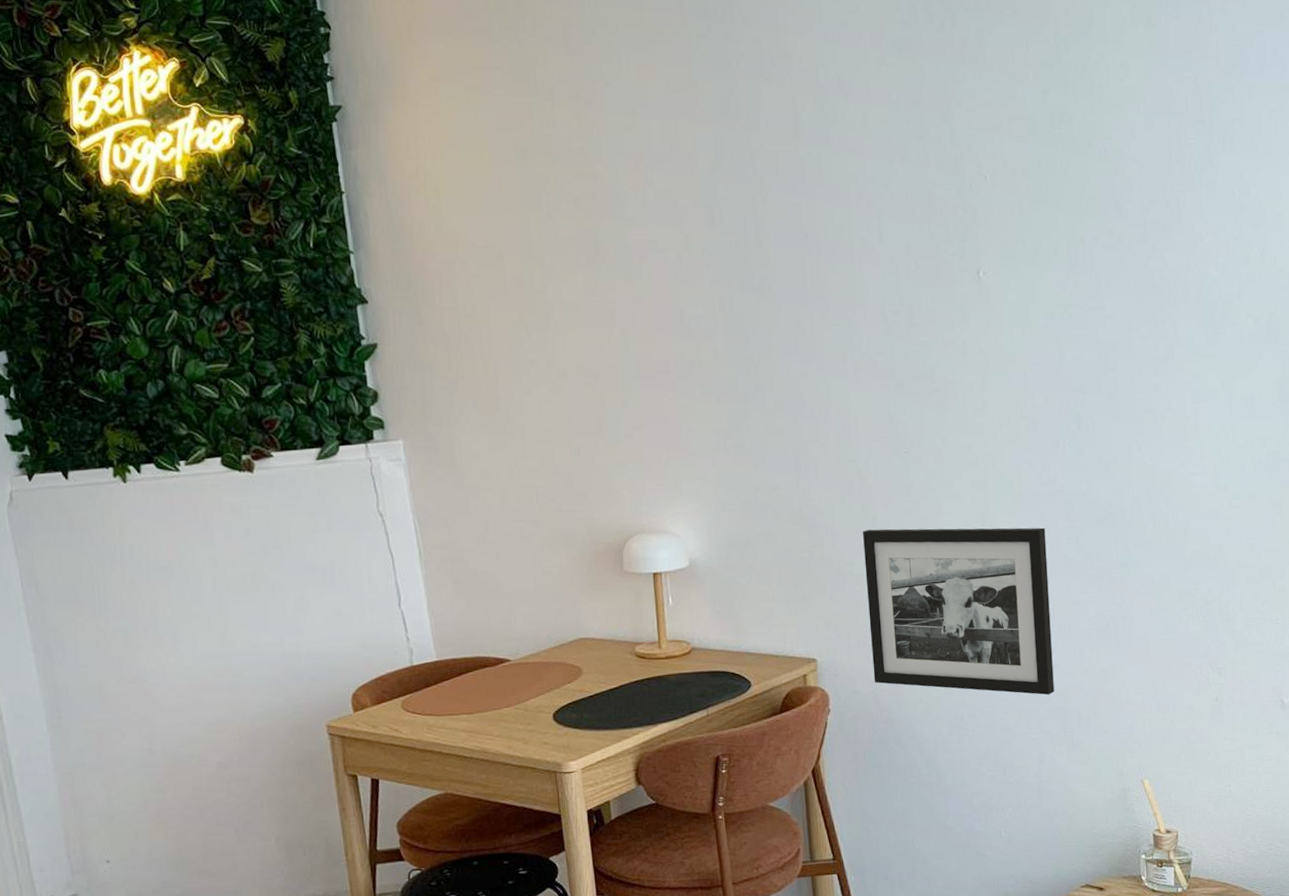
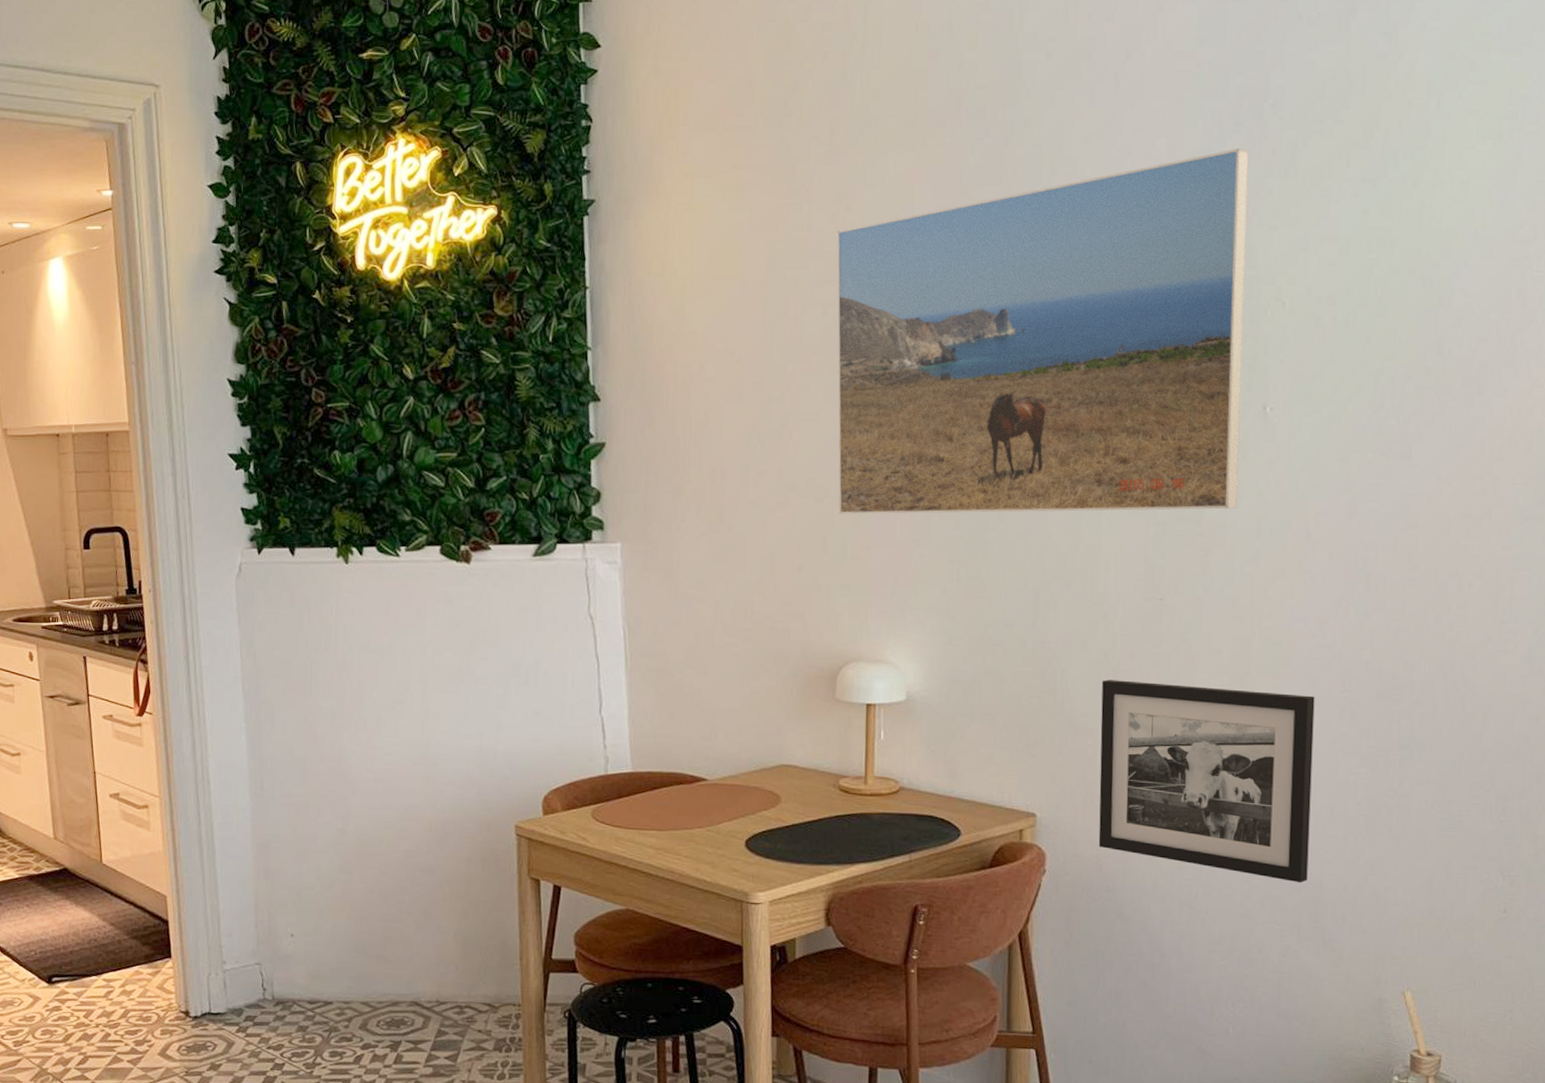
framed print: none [580,38,963,396] -> present [836,148,1249,515]

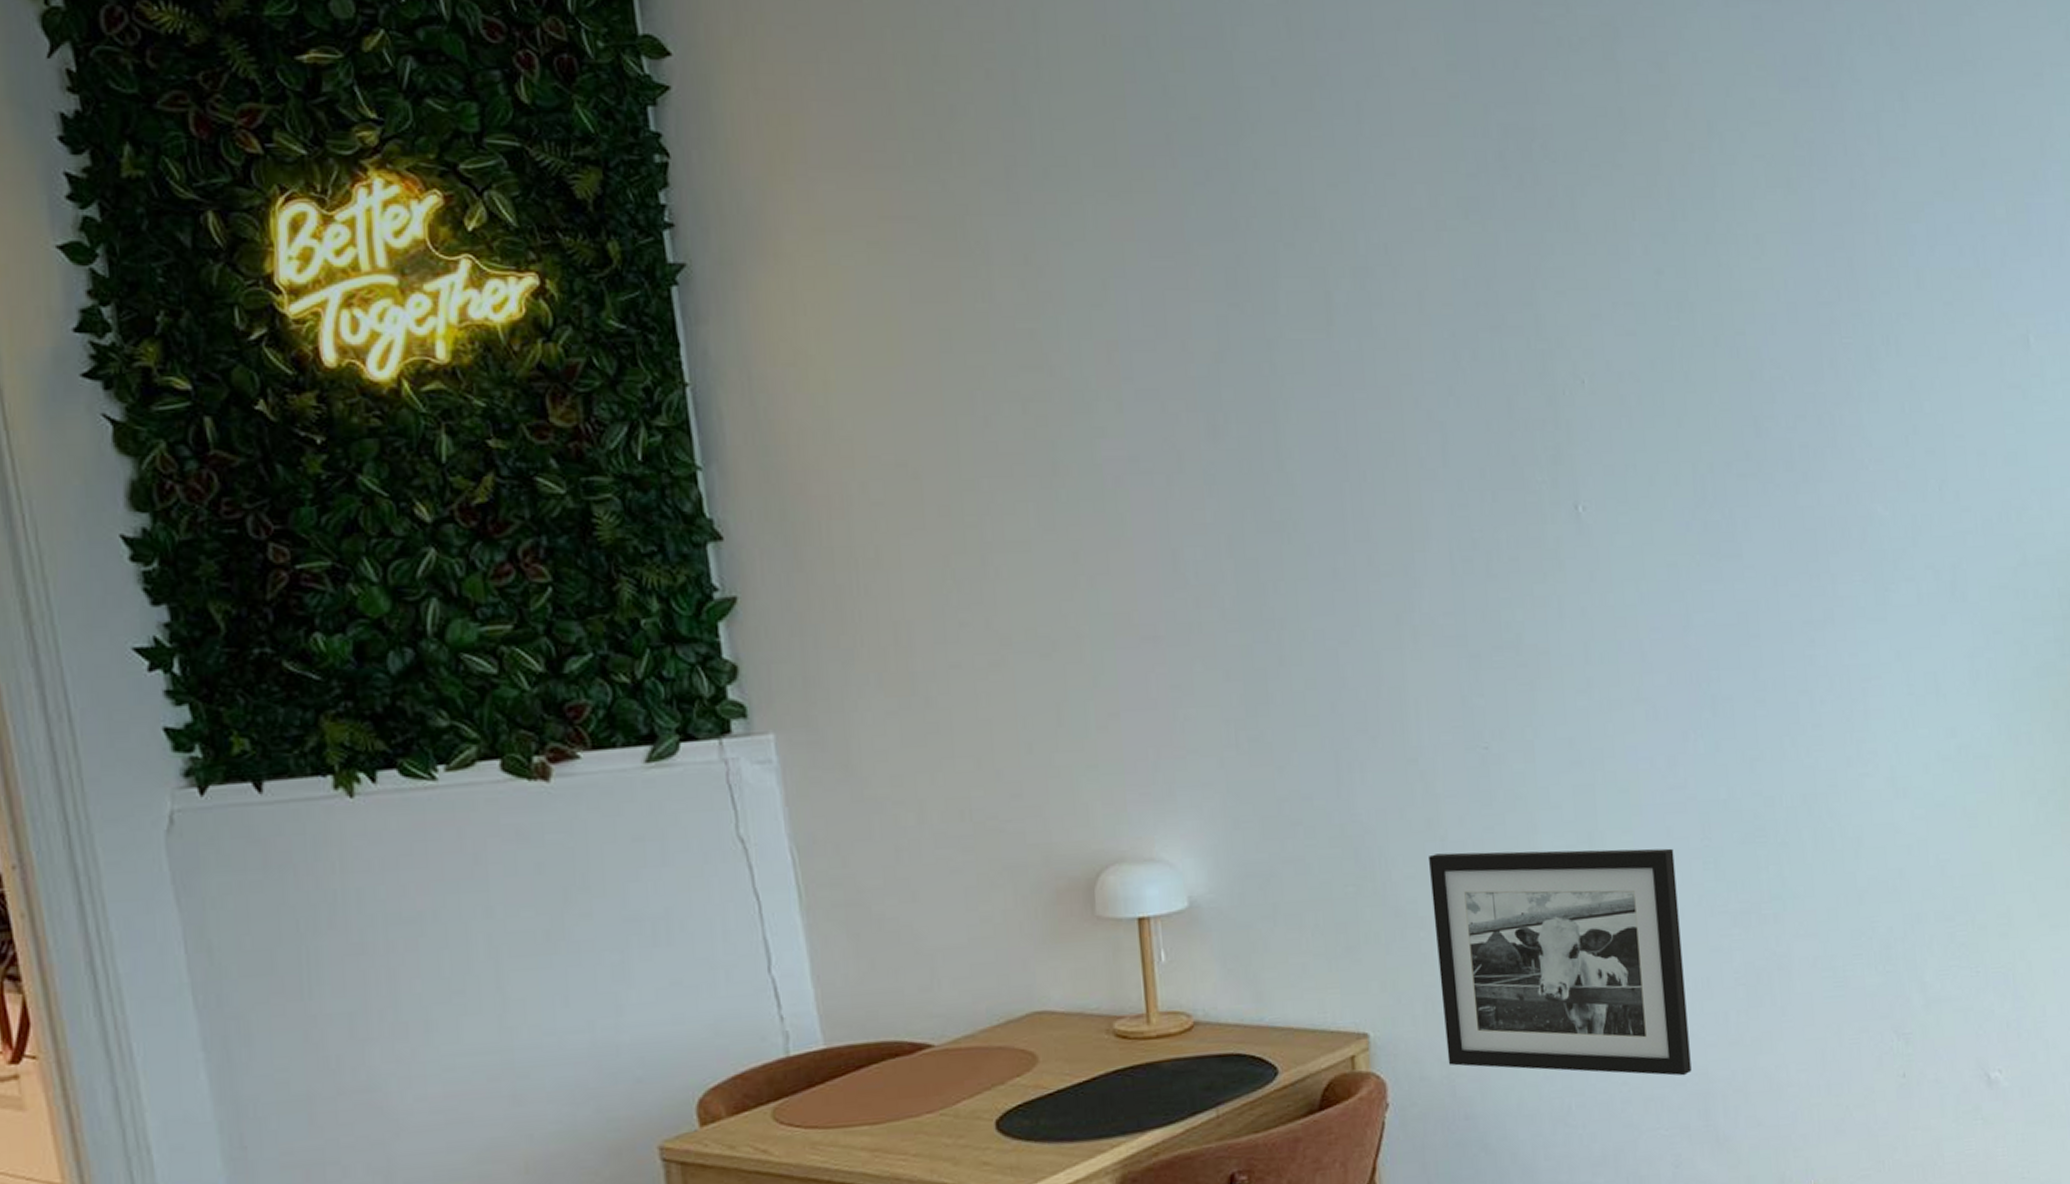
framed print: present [836,148,1249,515] -> none [1028,197,1559,672]

